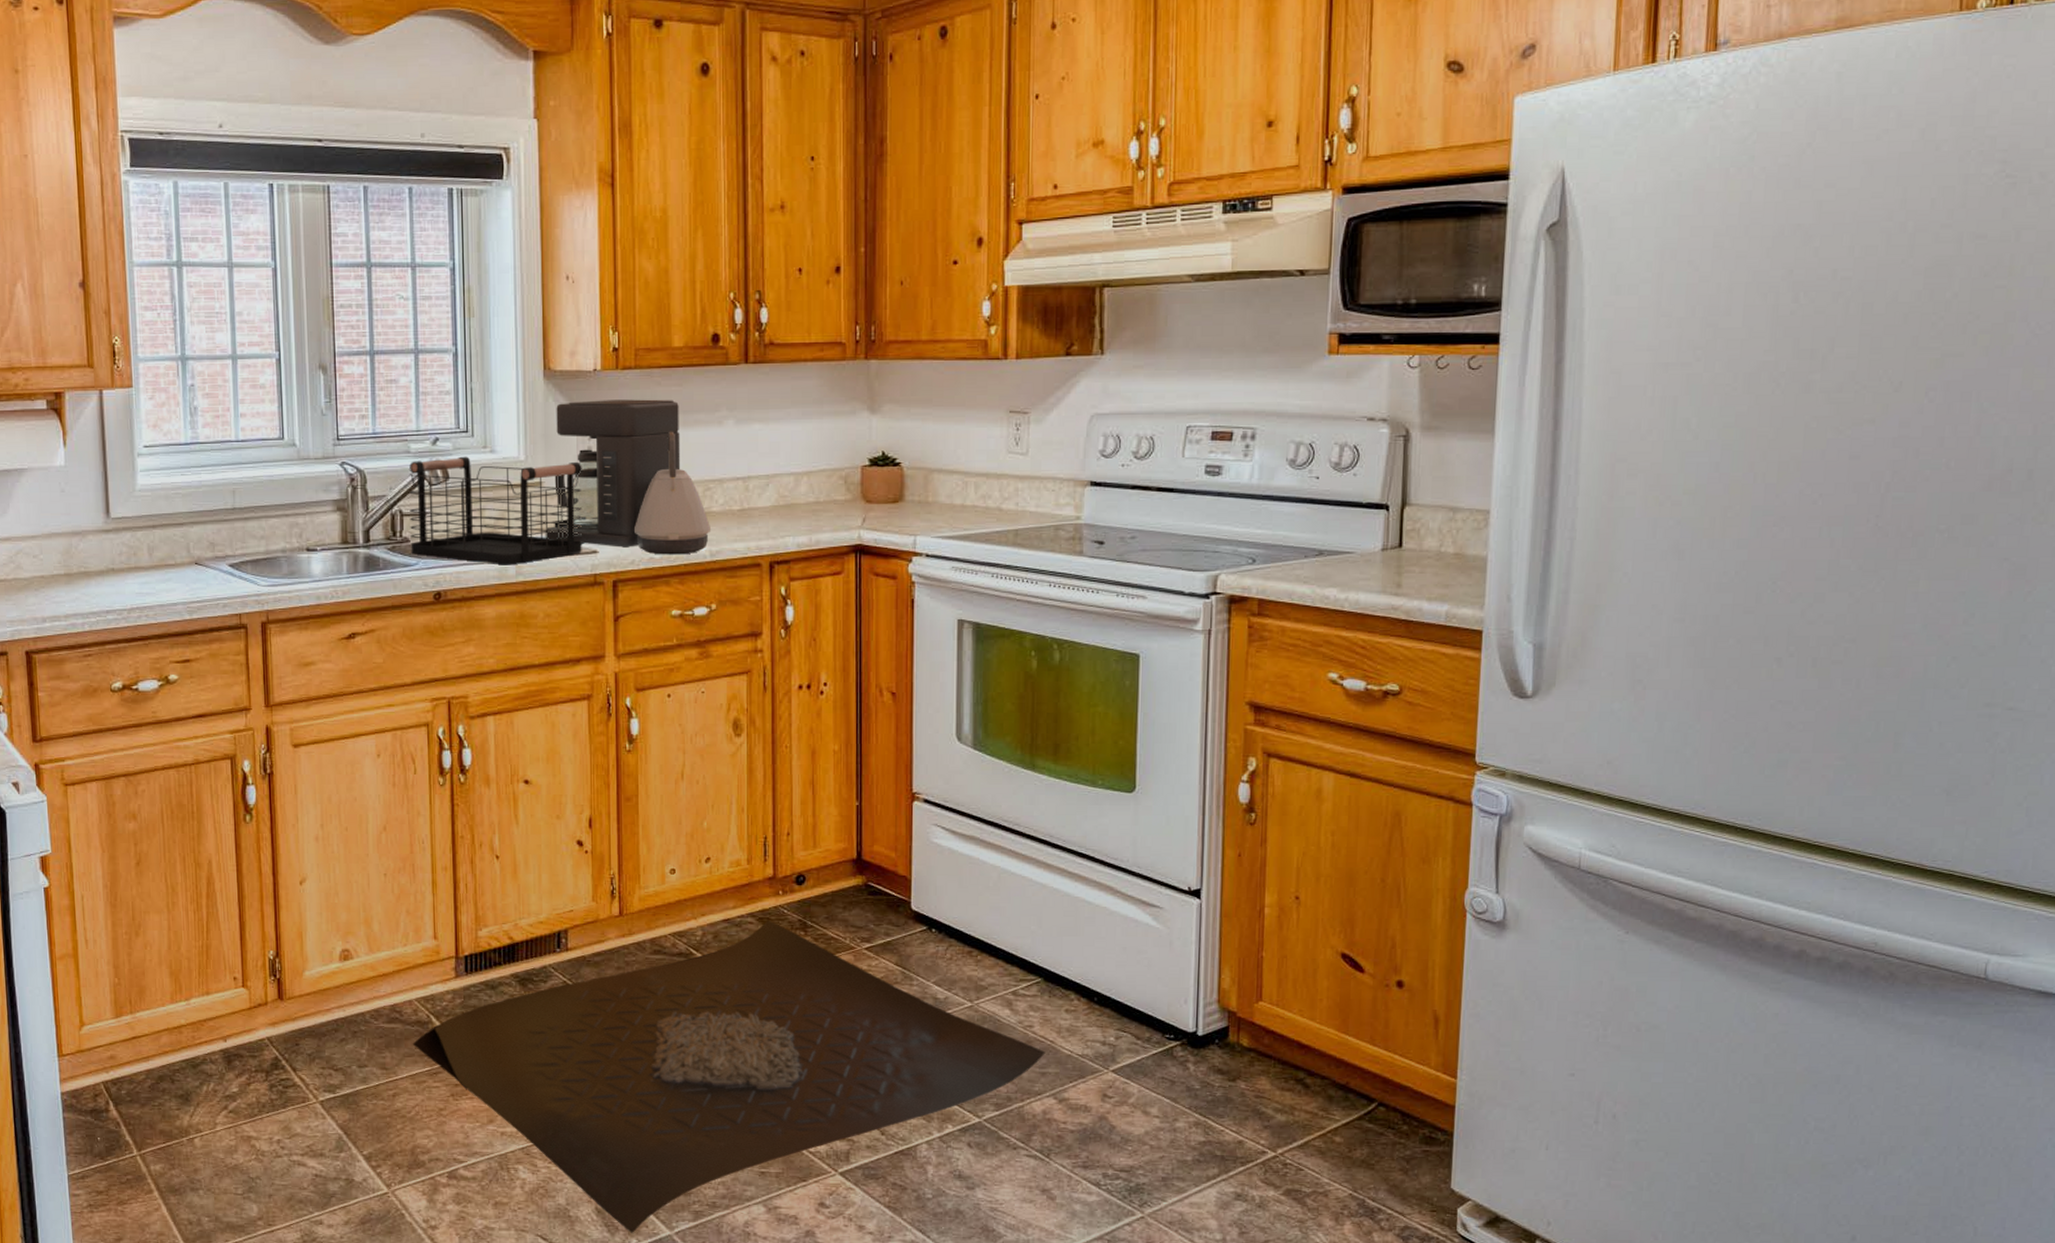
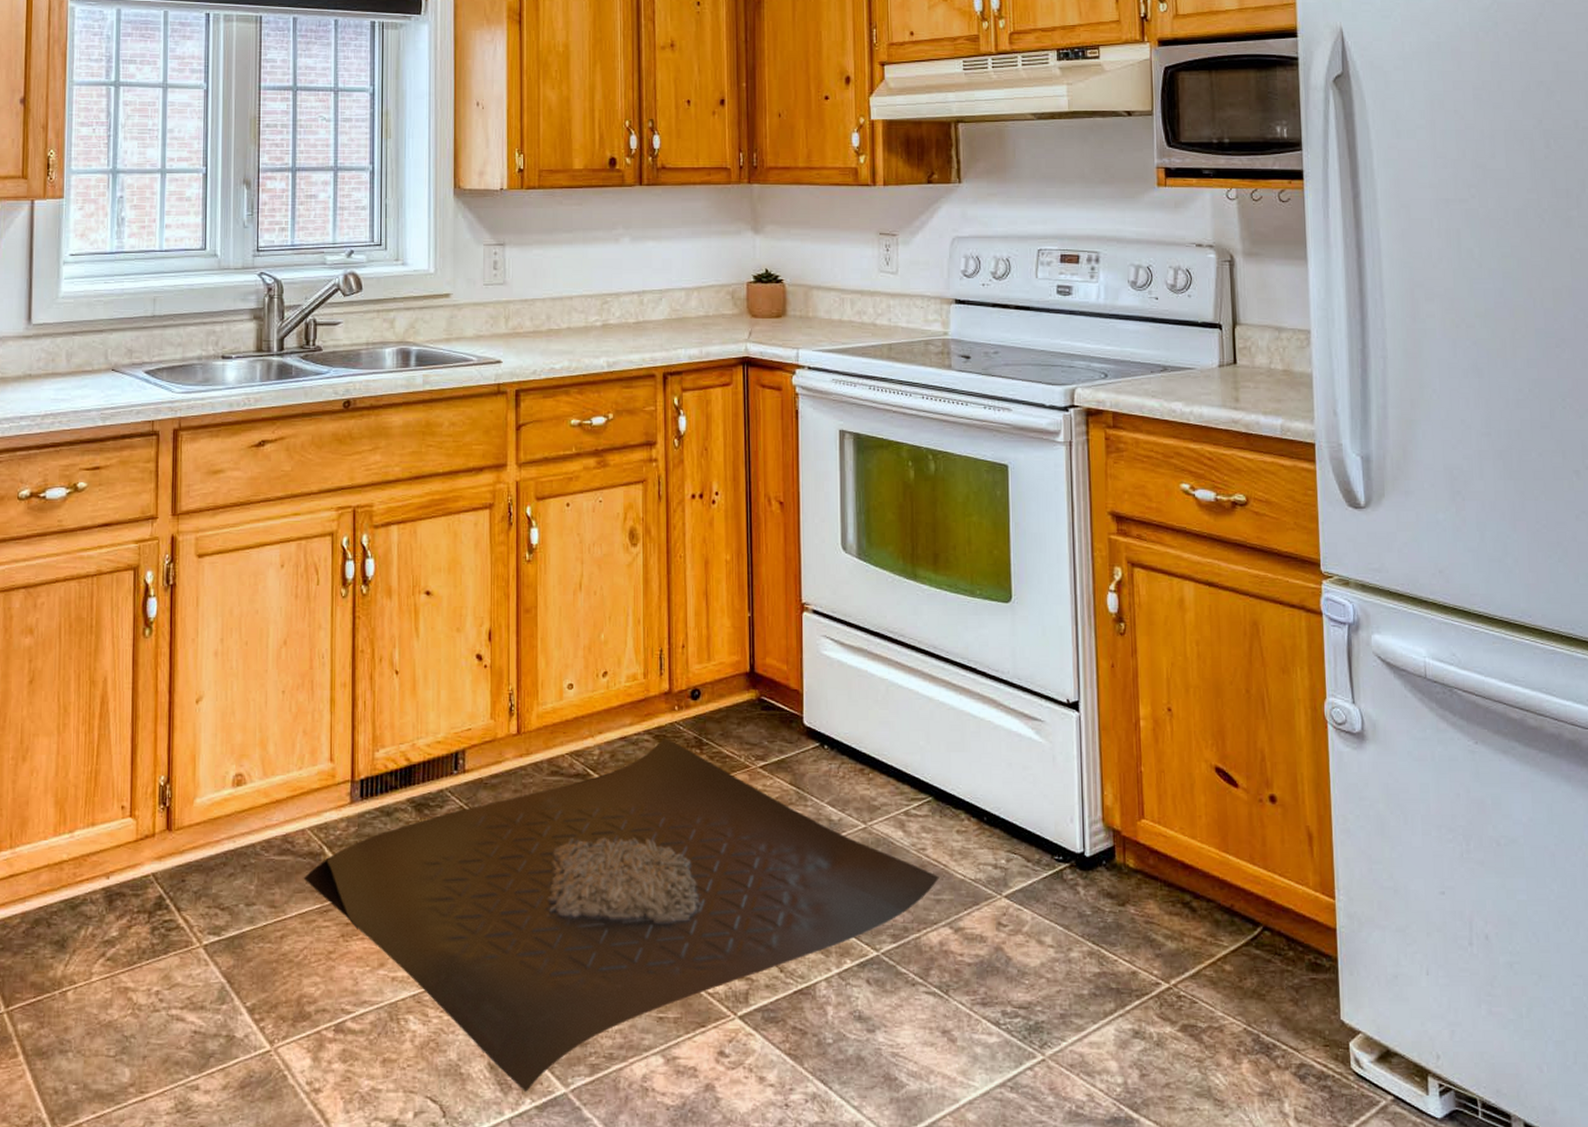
dish rack: present [409,456,583,564] -> none [323,268,488,373]
coffee maker: present [545,399,681,548] -> none [452,217,580,358]
kettle: present [635,431,710,555] -> none [537,247,608,365]

